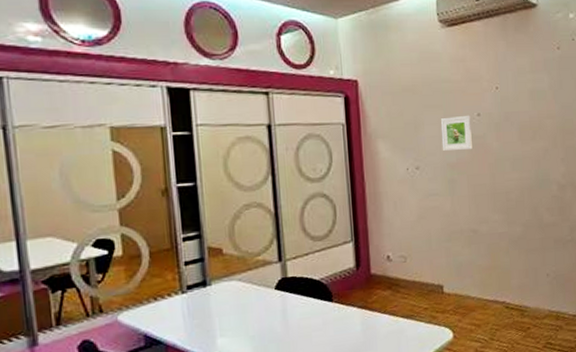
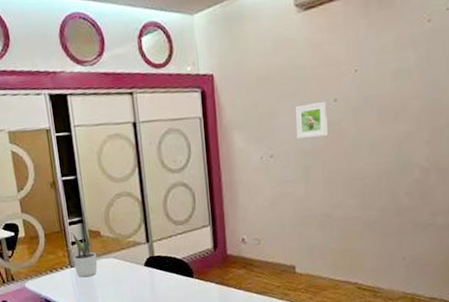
potted plant: none [184,241,217,306] -> present [71,225,98,278]

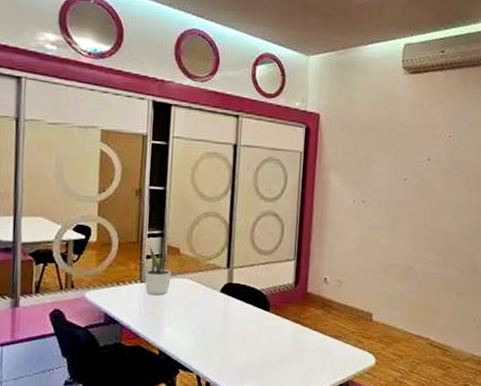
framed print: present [295,101,328,138] -> none [389,158,421,191]

